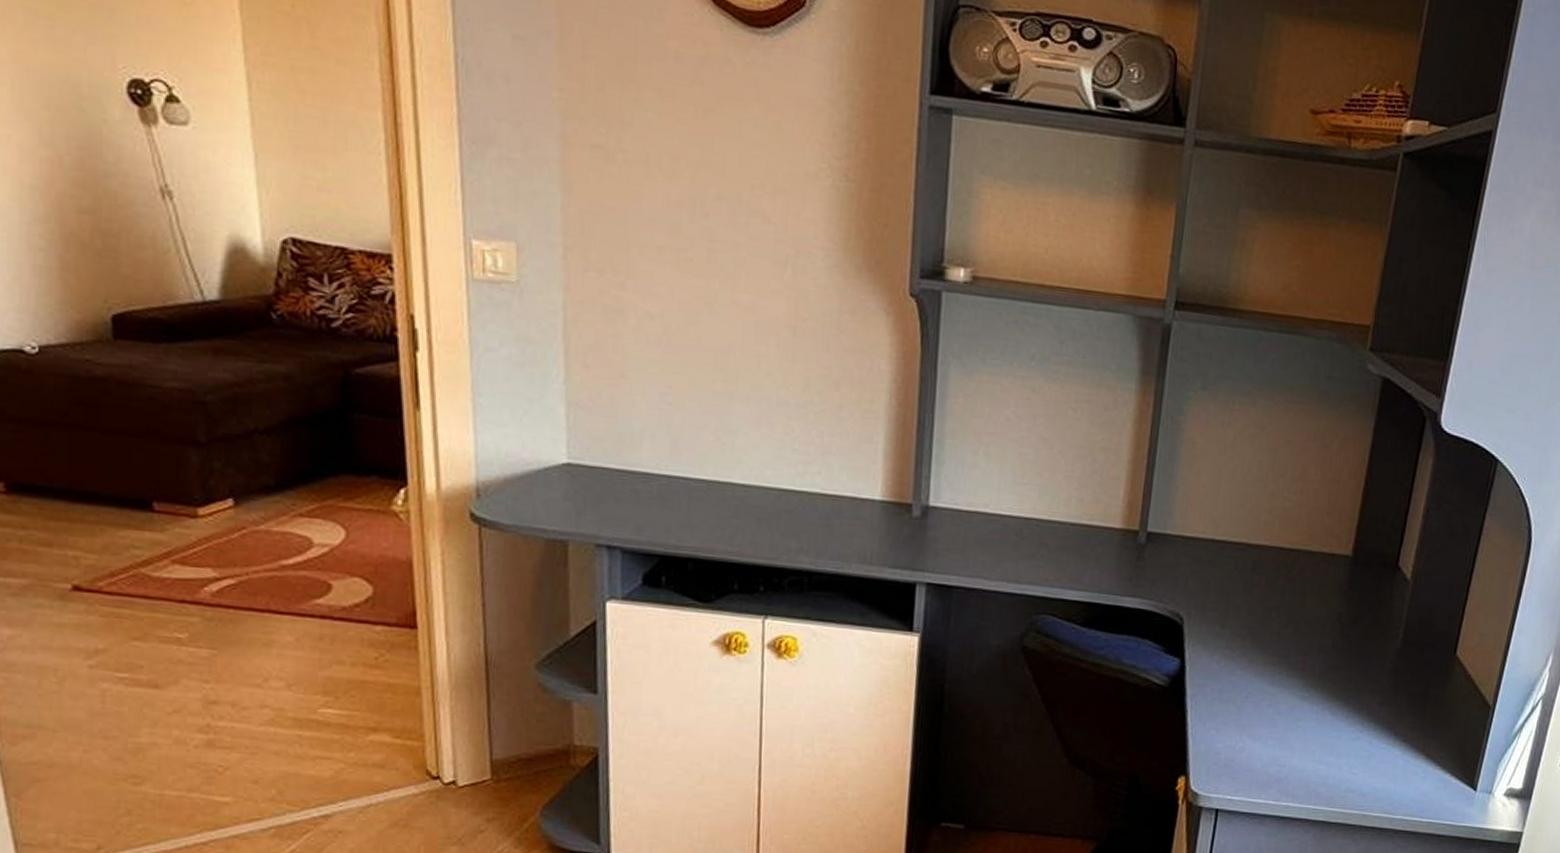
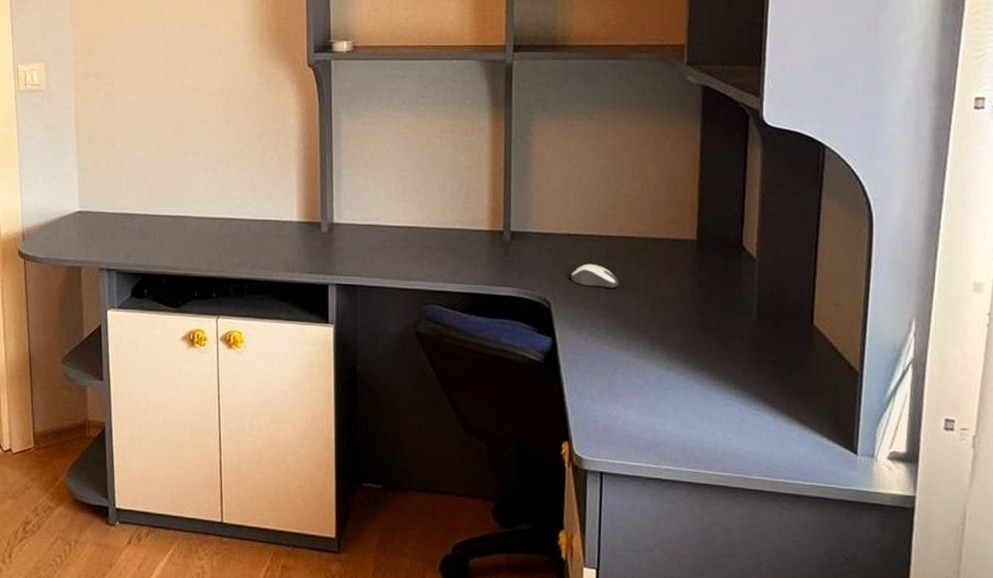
computer mouse: none [1209,575,1263,605] -> present [570,263,619,288]

